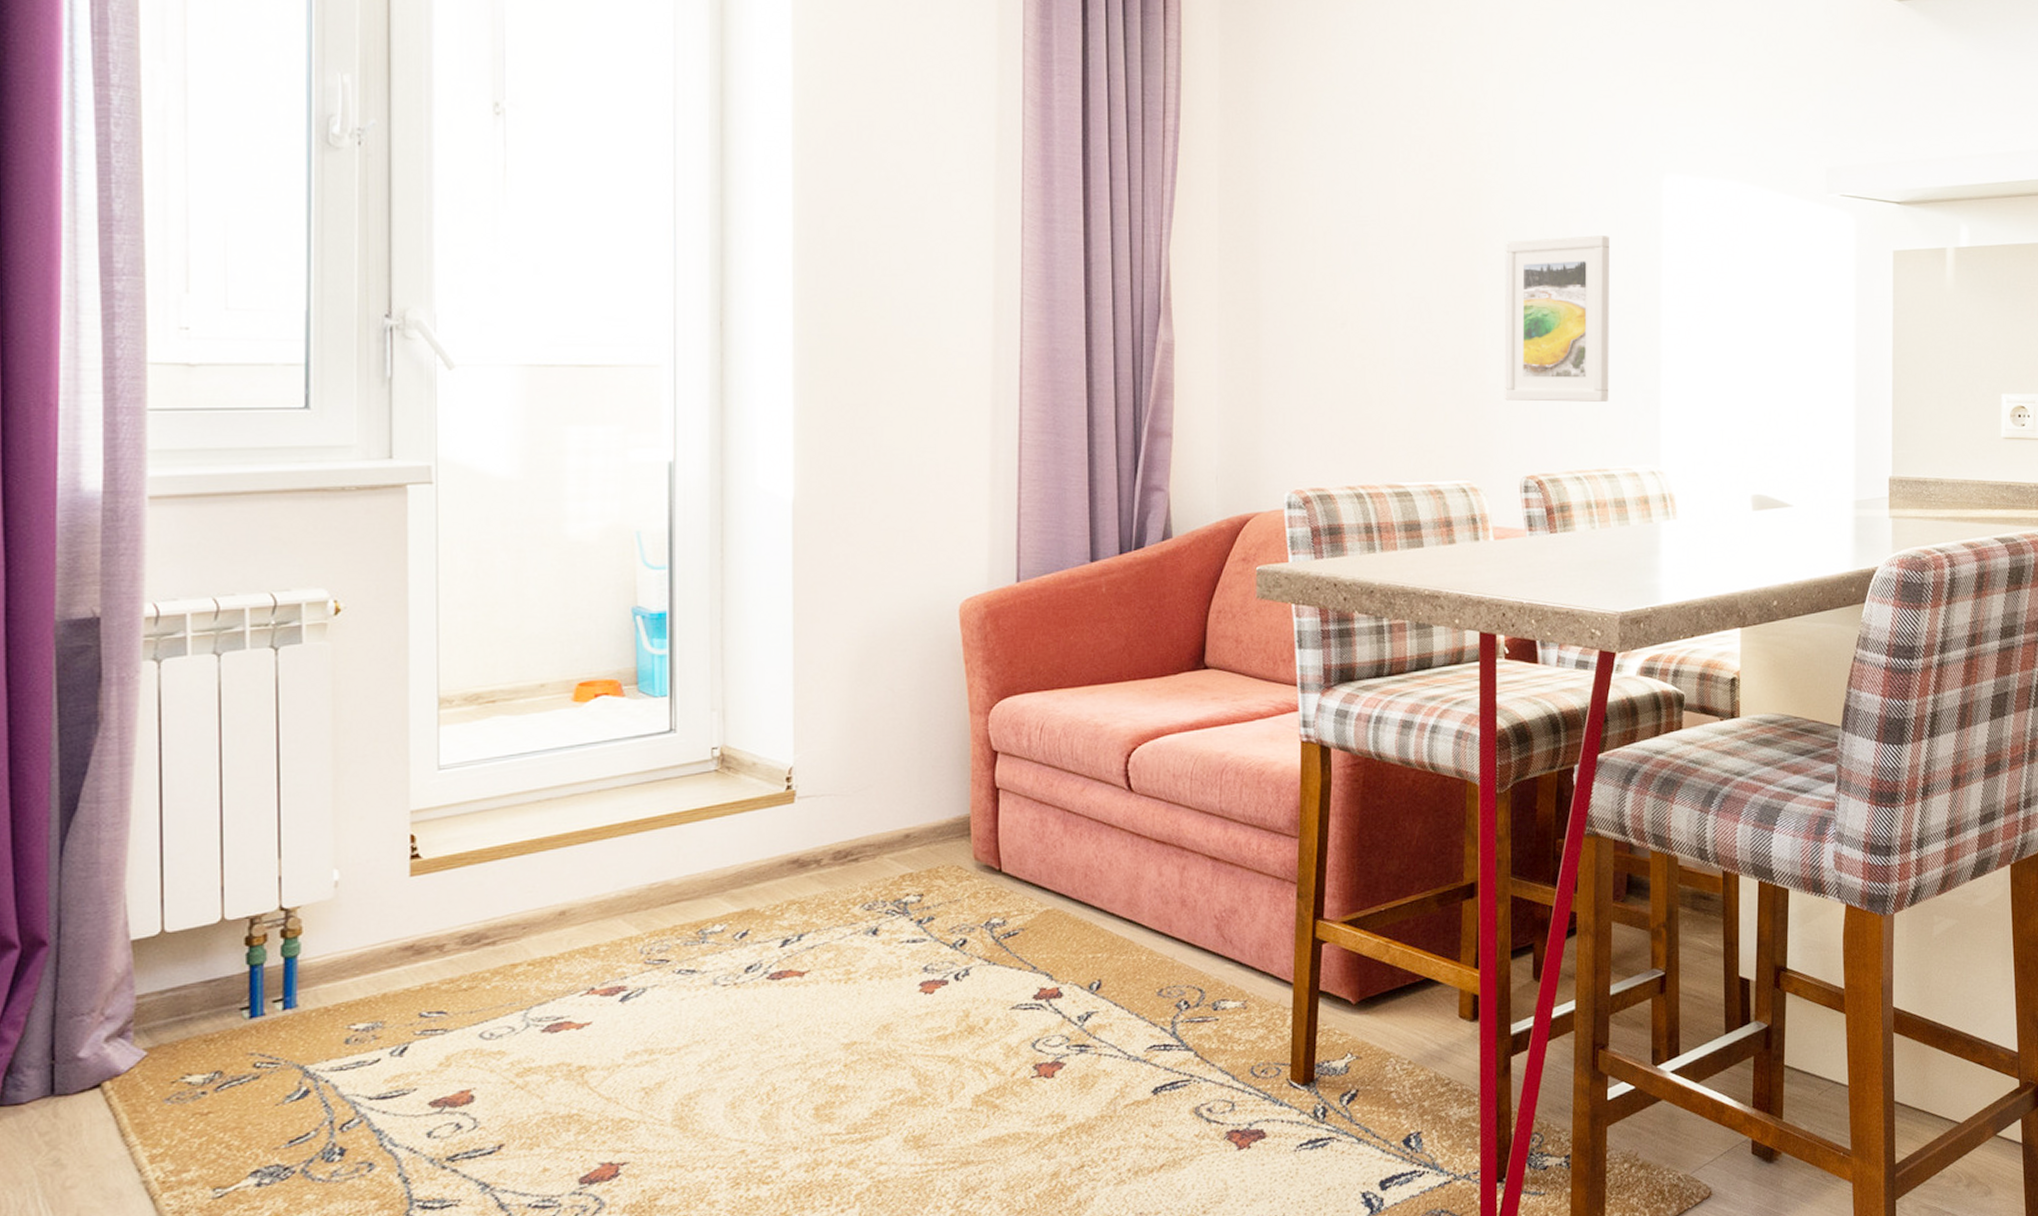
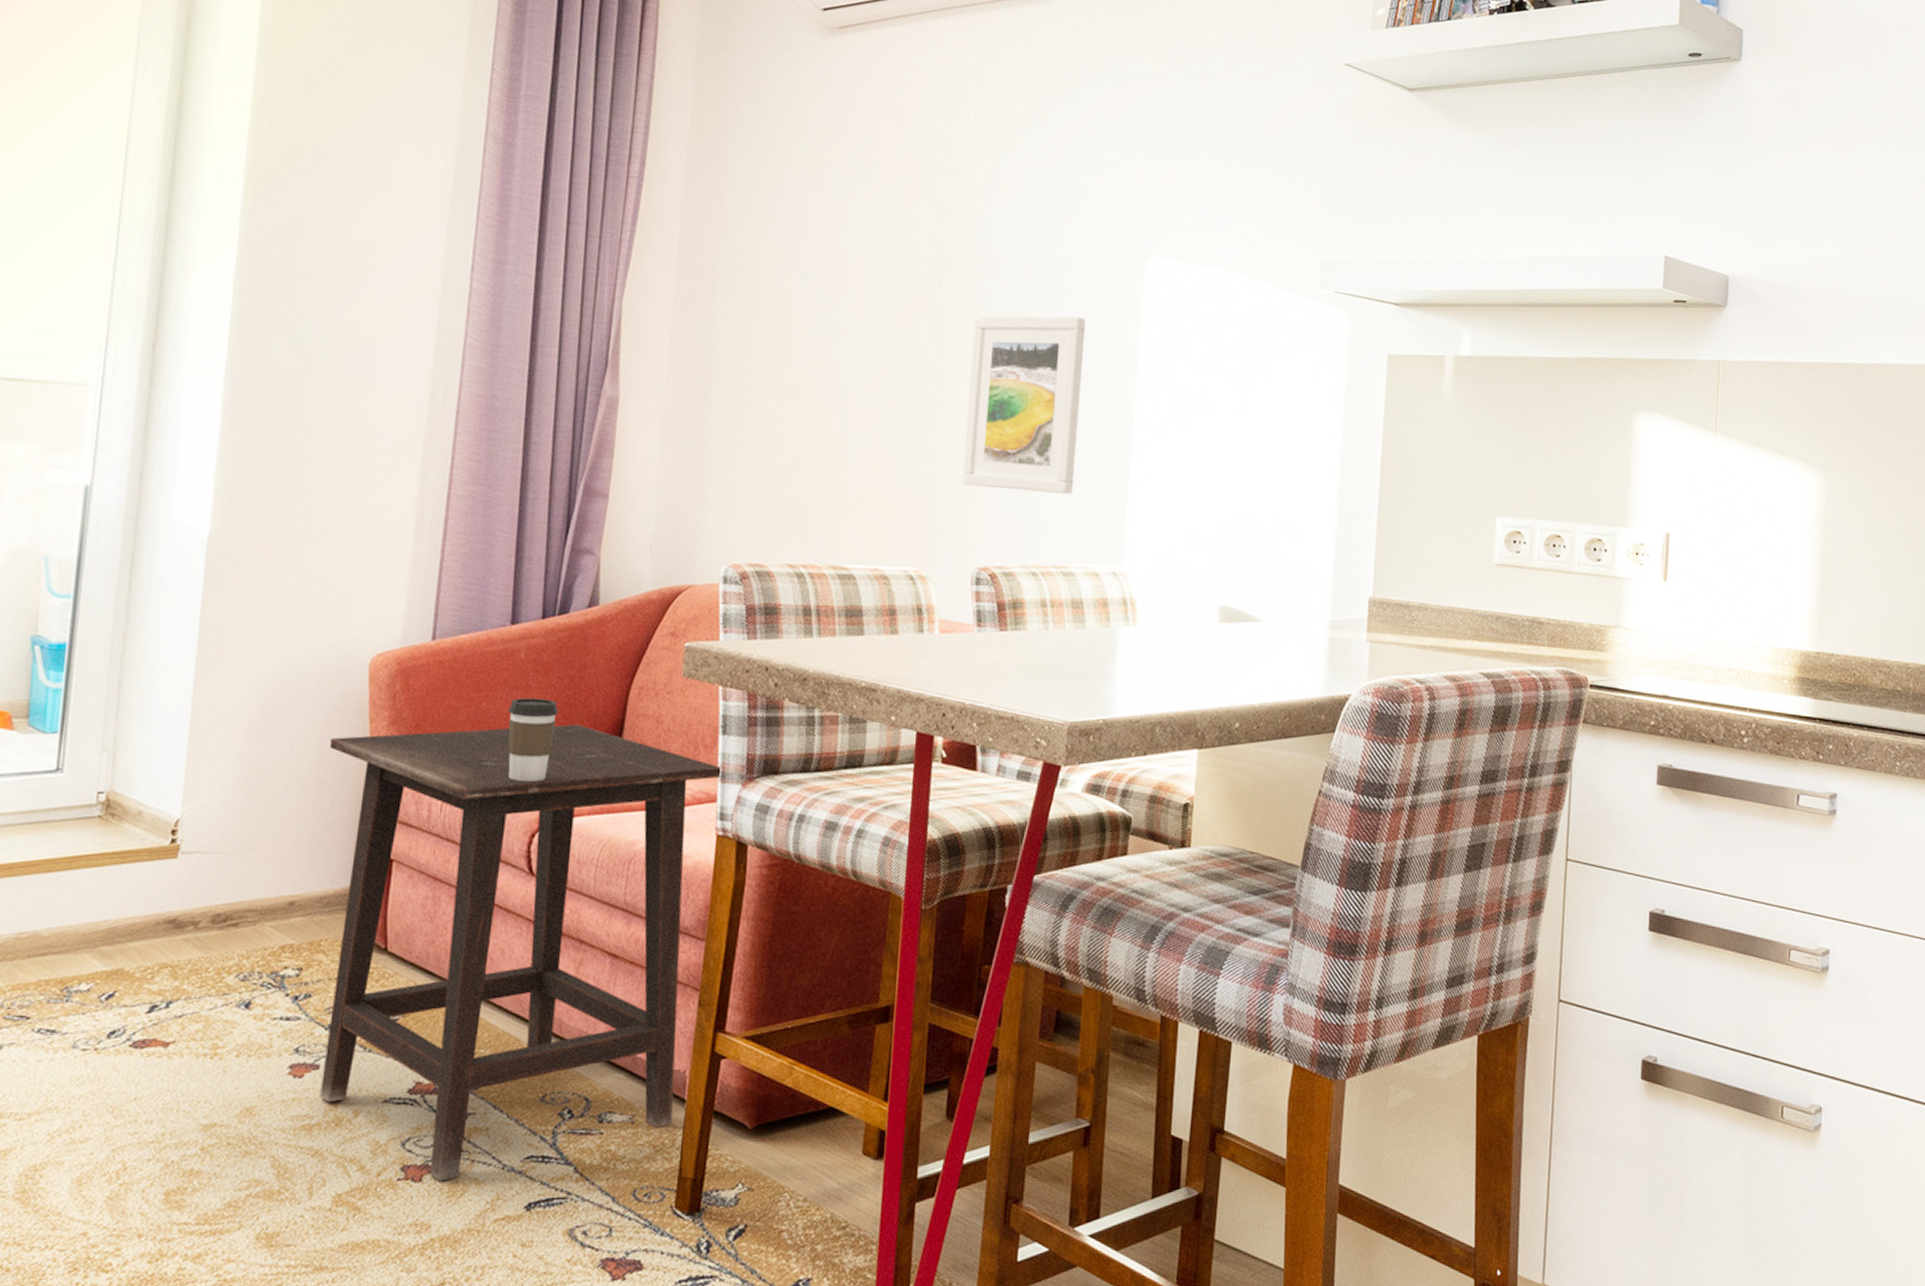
side table: none [929,650,1302,1076] -> present [320,724,723,1182]
coffee cup: none [1095,629,1143,706] -> present [507,698,559,782]

